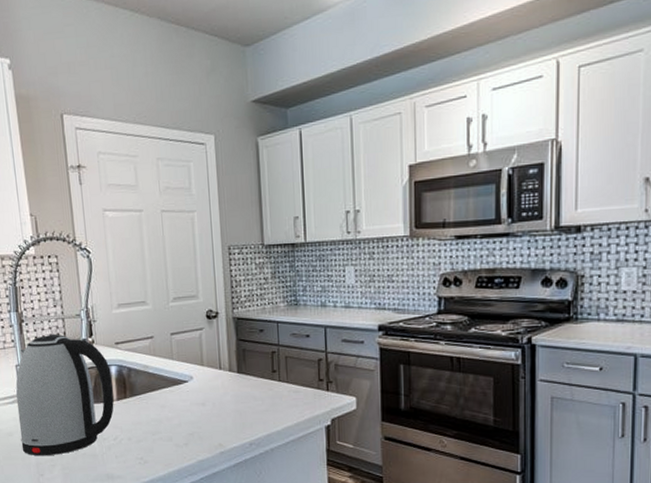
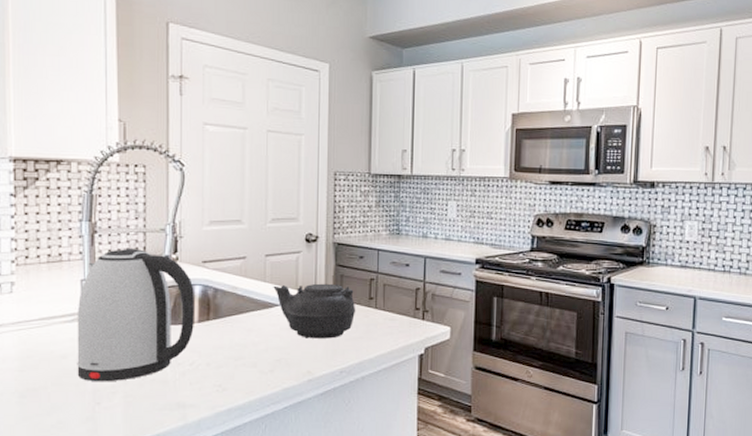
teapot: none [180,358,261,413] -> present [273,283,356,339]

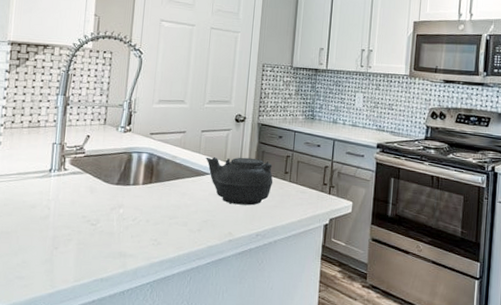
kettle: present [77,247,196,382] -> none [42,119,142,231]

